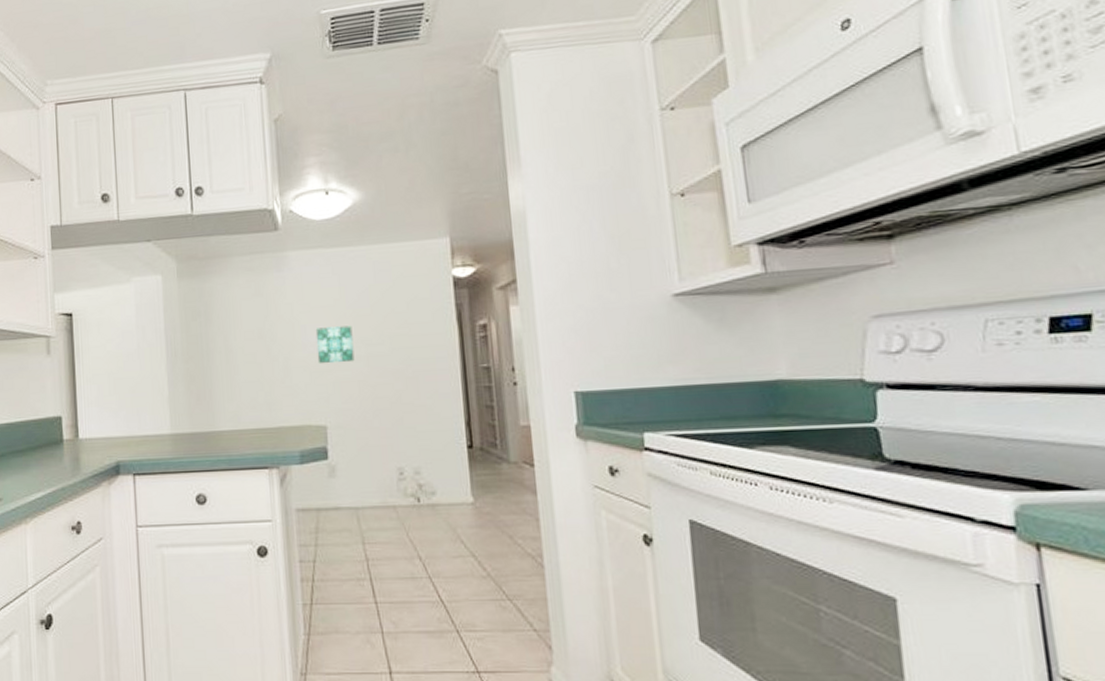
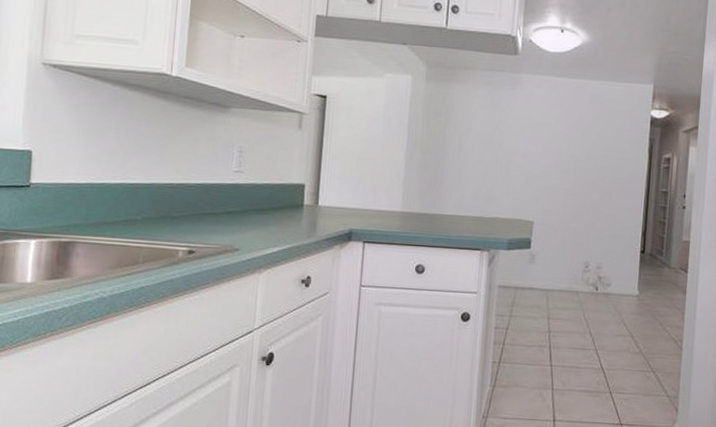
wall art: present [315,325,355,364] -> none [534,141,566,173]

